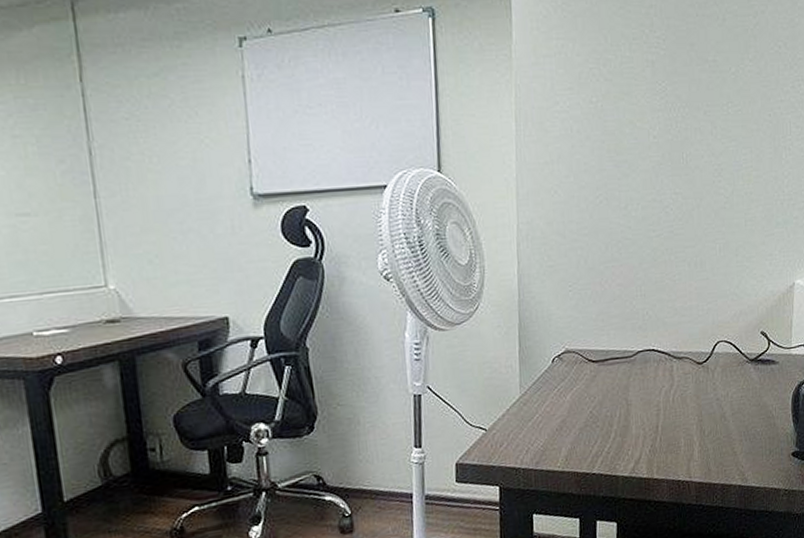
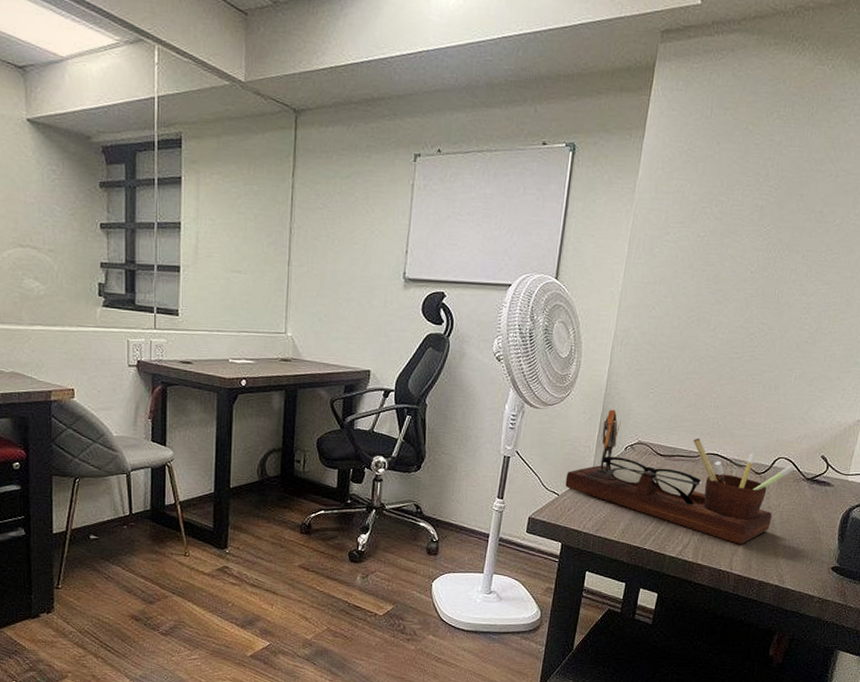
desk organizer: none [490,317,737,448] -> present [565,409,795,544]

